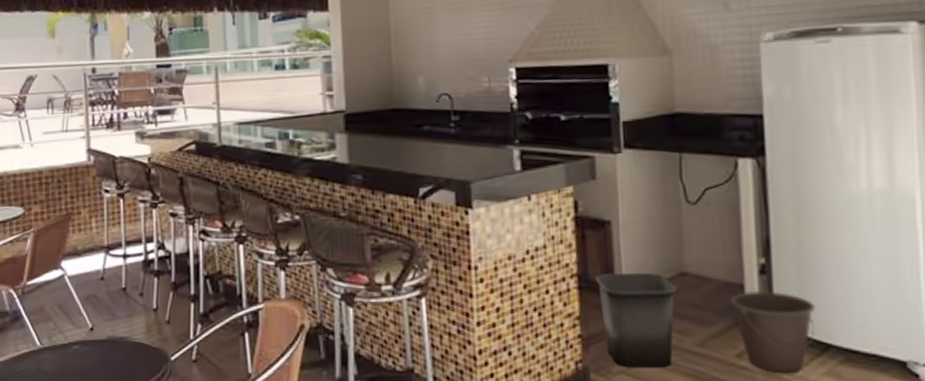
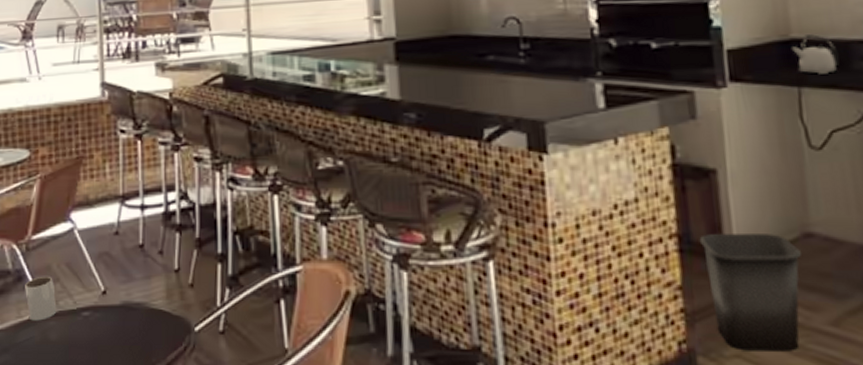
cup: none [21,315,50,354] -> present [25,276,57,321]
kettle: none [675,109,714,142] -> present [791,34,840,74]

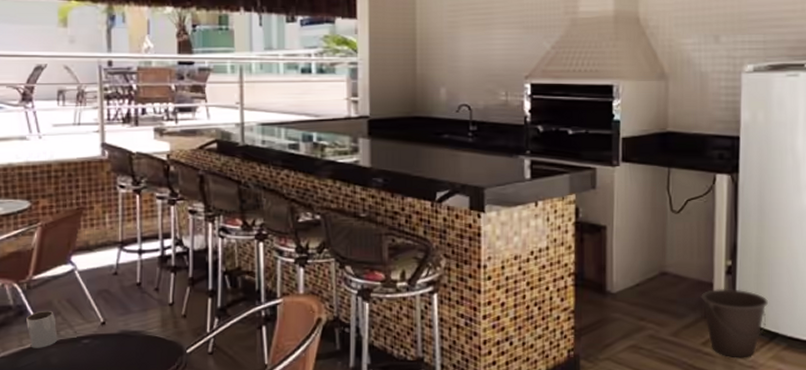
waste bin: present [699,232,801,352] -> none [589,272,657,355]
kettle: present [791,34,840,74] -> none [666,129,698,159]

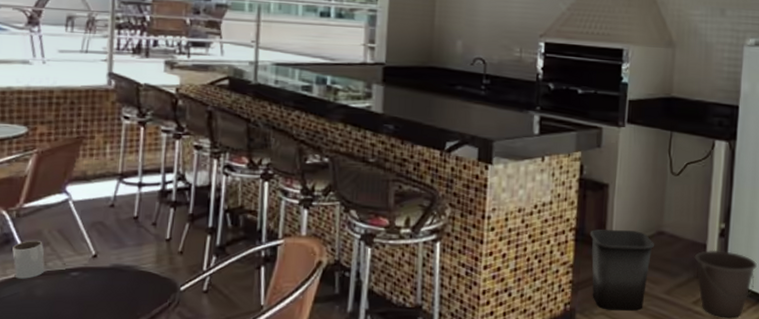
waste bin: none [589,272,657,355] -> present [589,229,654,311]

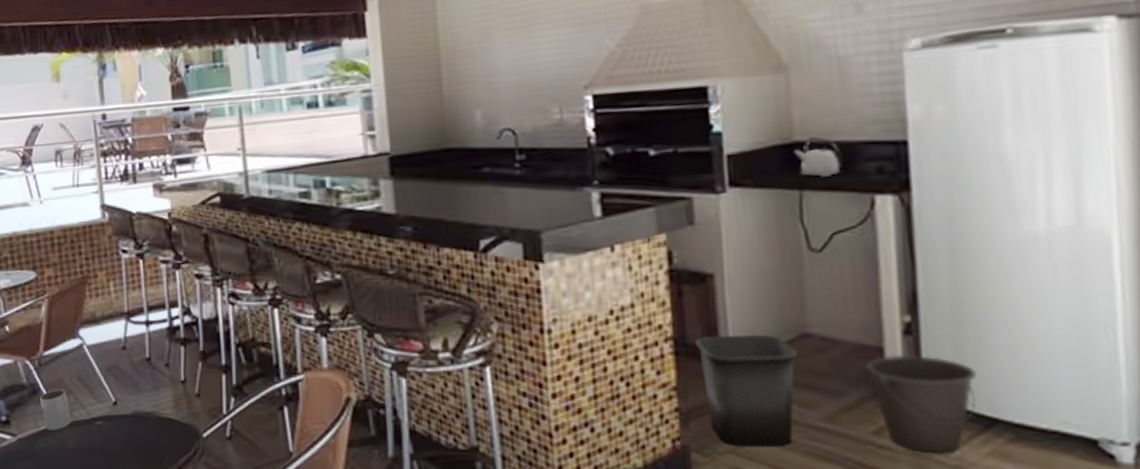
kettle: none [670,95,700,124] -> present [793,137,843,177]

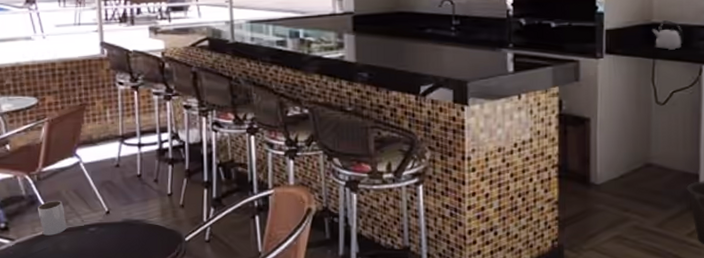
waste bin: present [695,334,797,447] -> none [573,163,642,245]

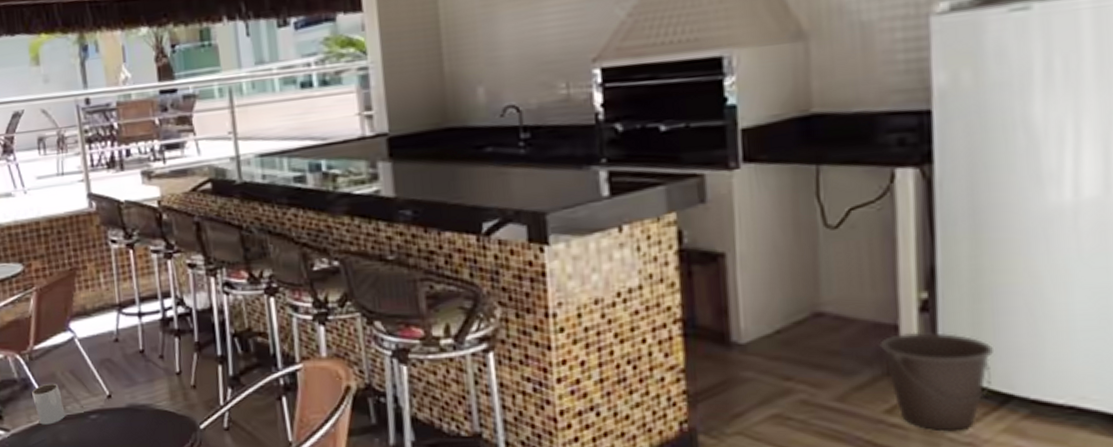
kettle: present [651,20,684,50] -> none [811,108,863,150]

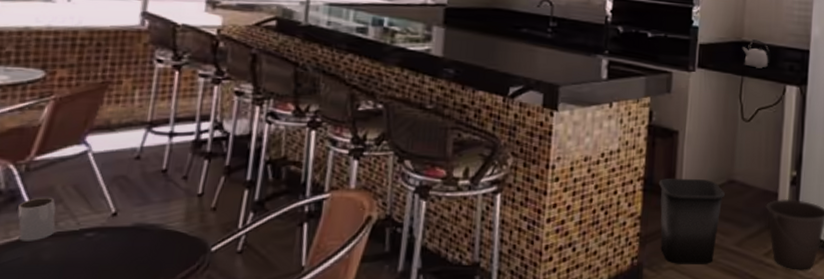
waste bin: none [704,314,809,428] -> present [658,178,725,264]
kettle: none [811,108,863,150] -> present [741,39,771,69]

